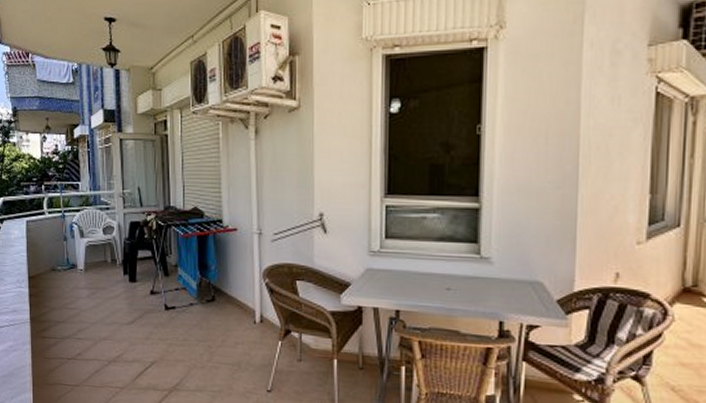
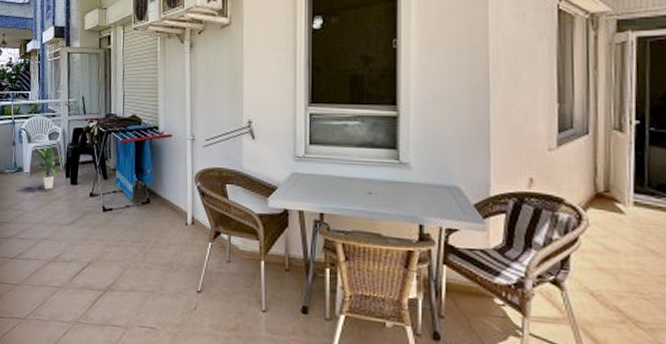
indoor plant: none [82,242,122,288] -> present [28,147,65,190]

